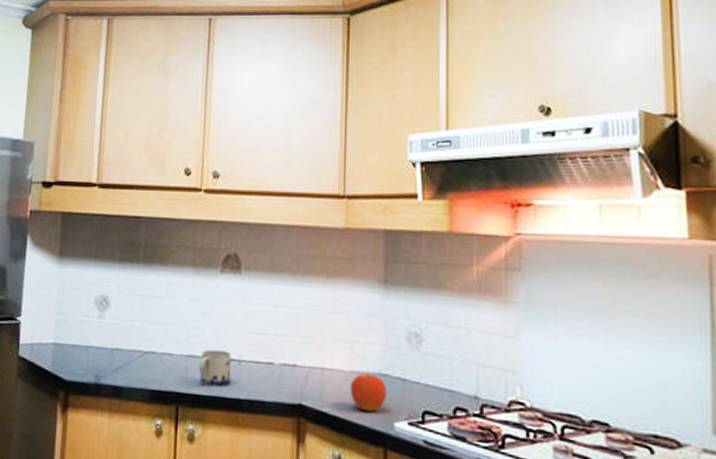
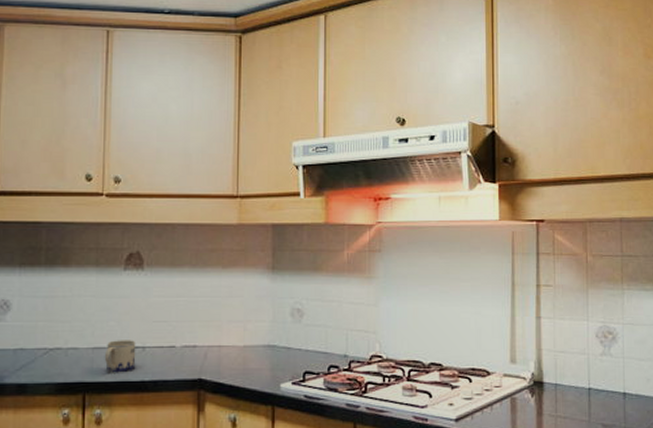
fruit: present [350,373,388,412] -> none [243,346,275,378]

